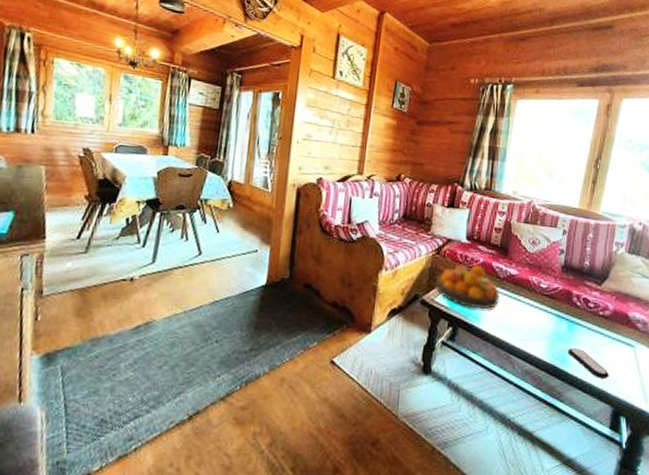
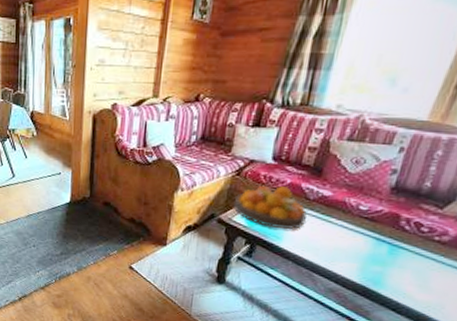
remote control: present [568,348,609,379] -> none [384,271,435,303]

